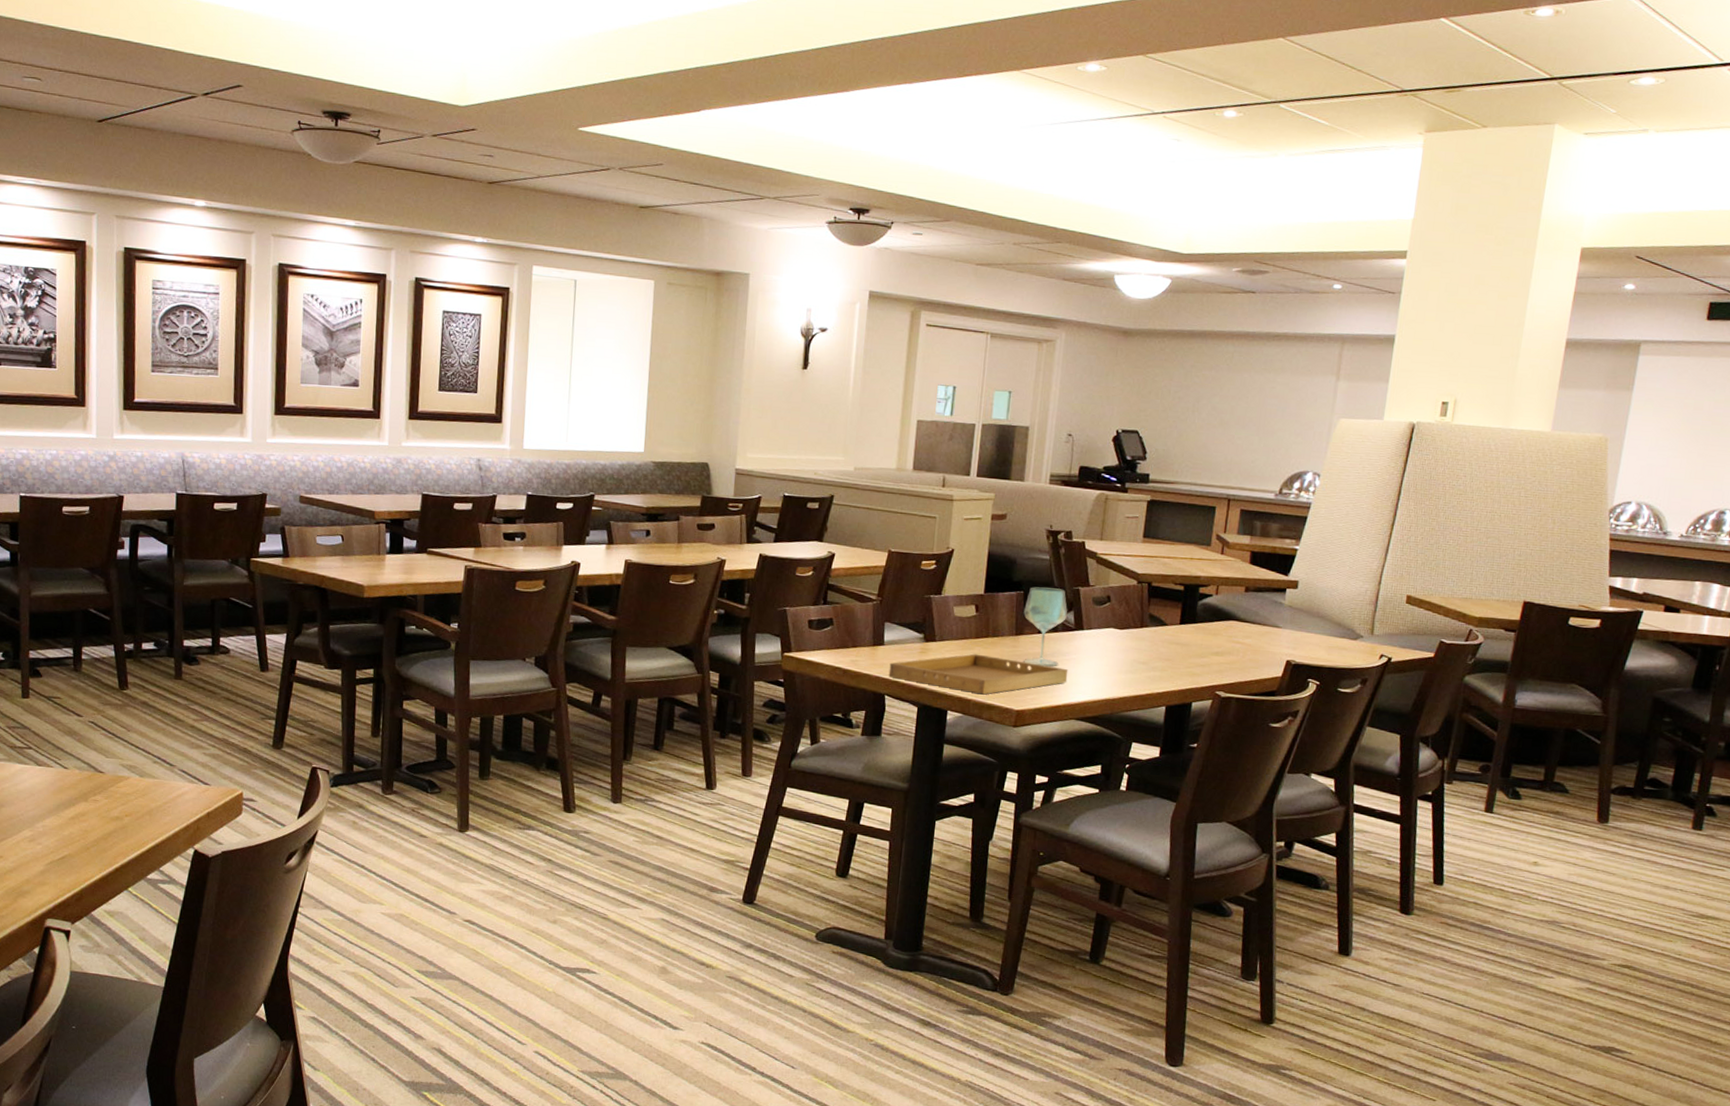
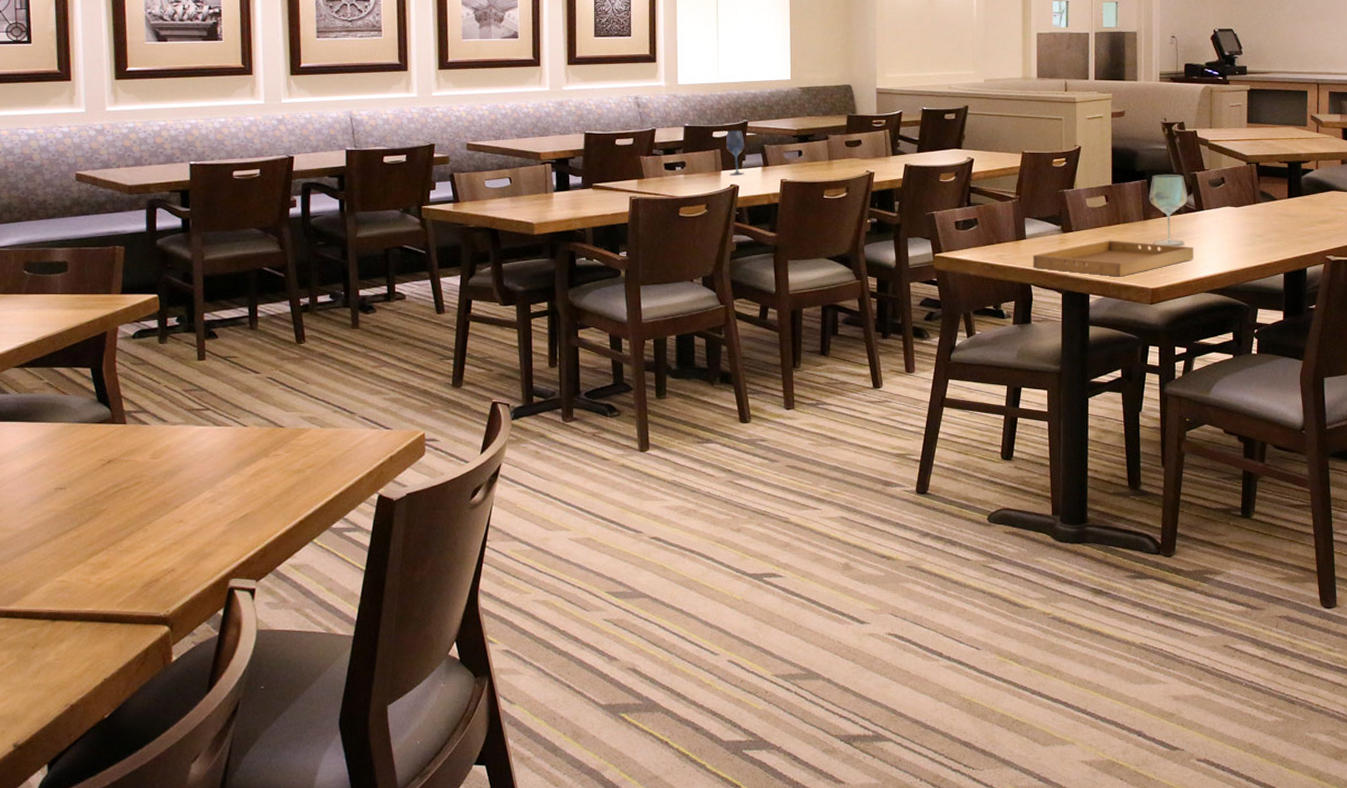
wineglass: none [570,502,590,552] -> present [726,129,745,176]

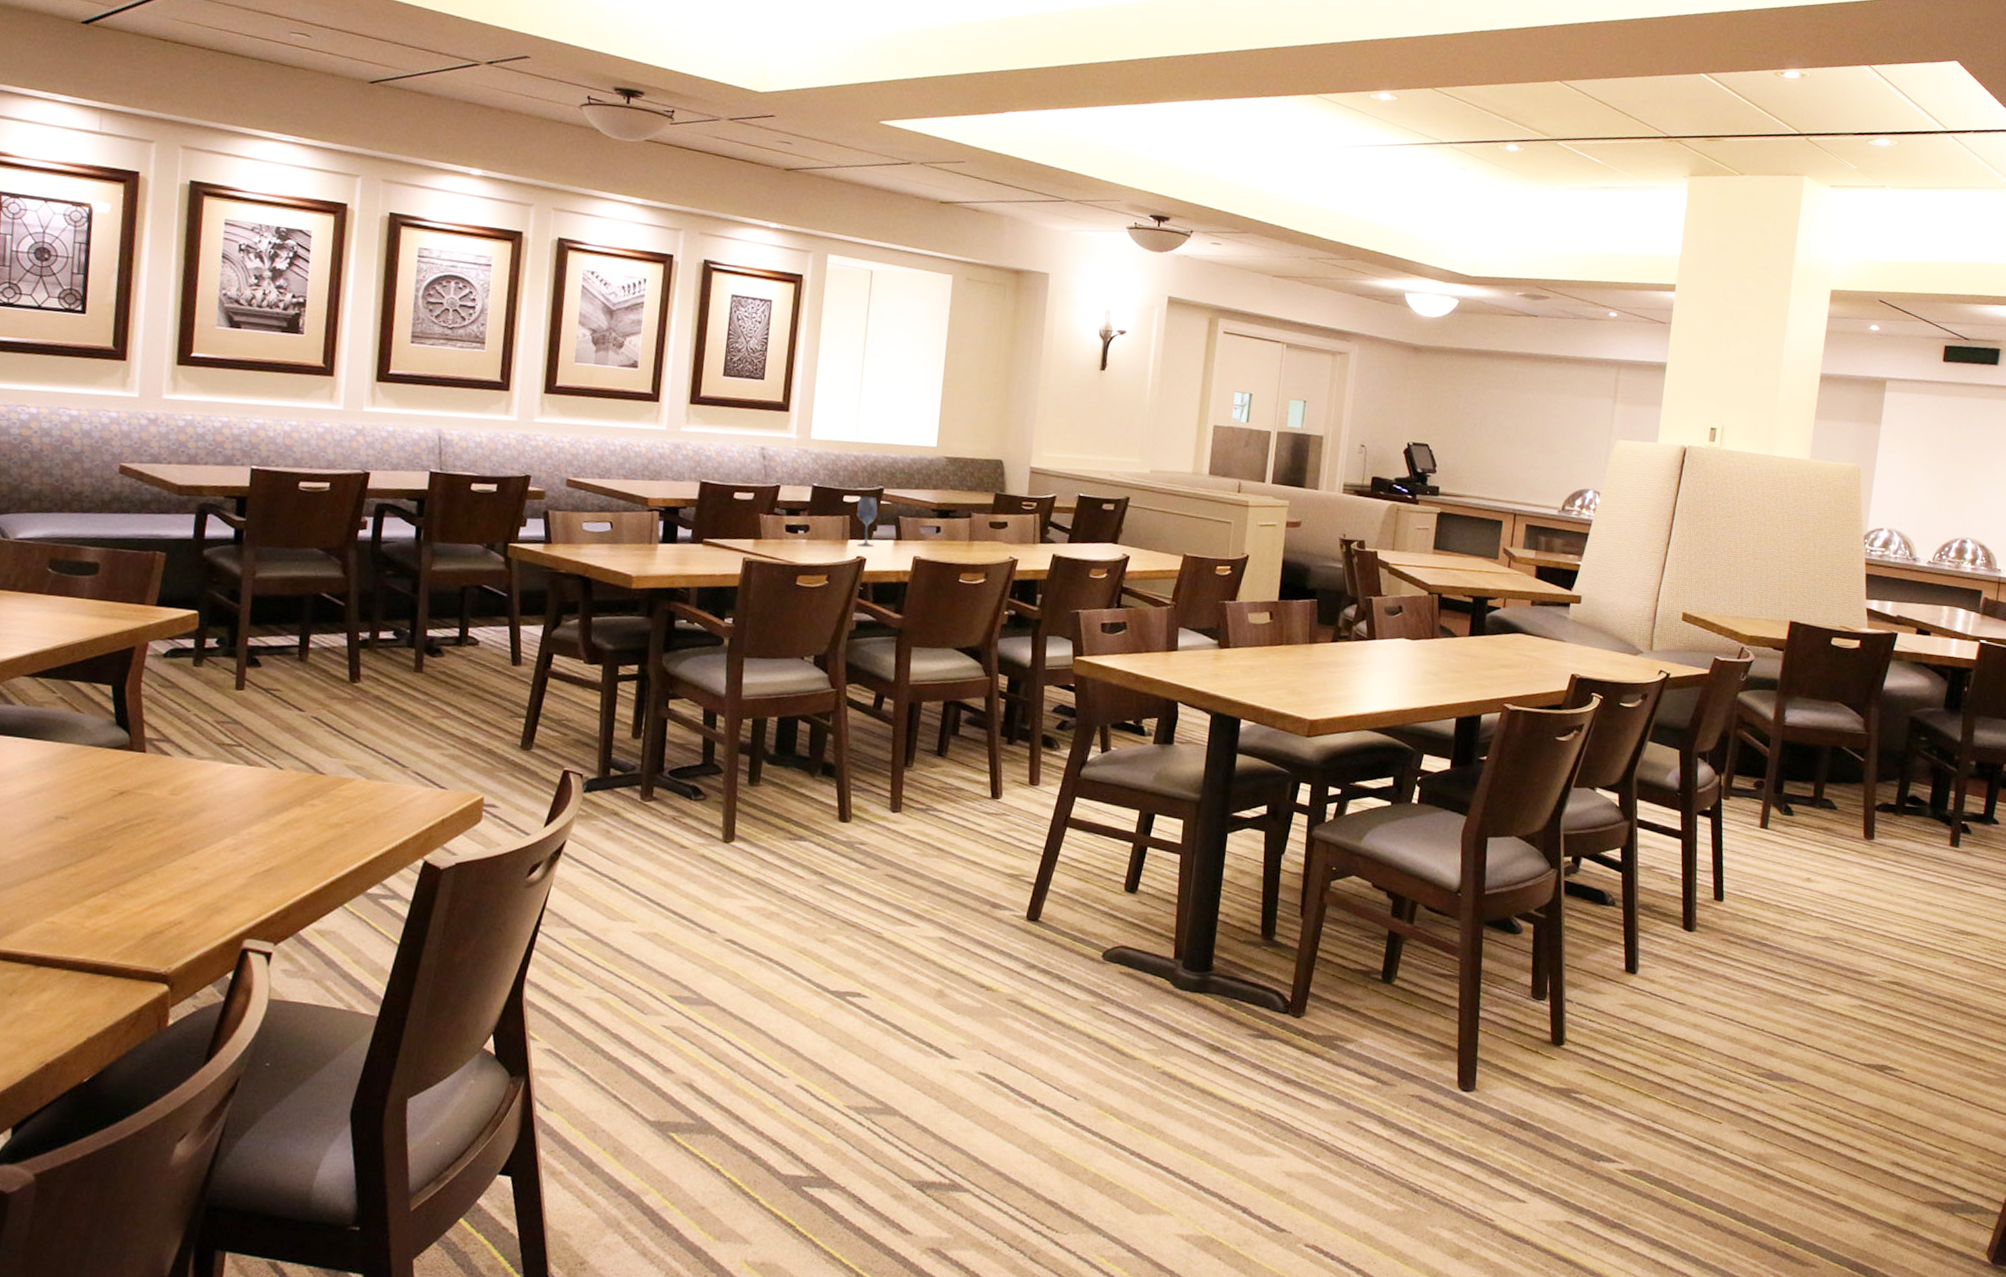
tray: present [1033,240,1194,277] -> none [1182,661,1361,704]
wine glass: present [1149,175,1188,246] -> none [1317,595,1361,676]

